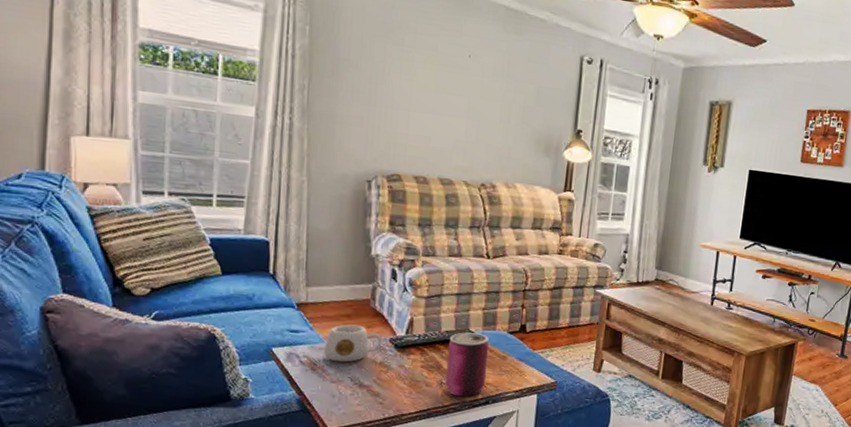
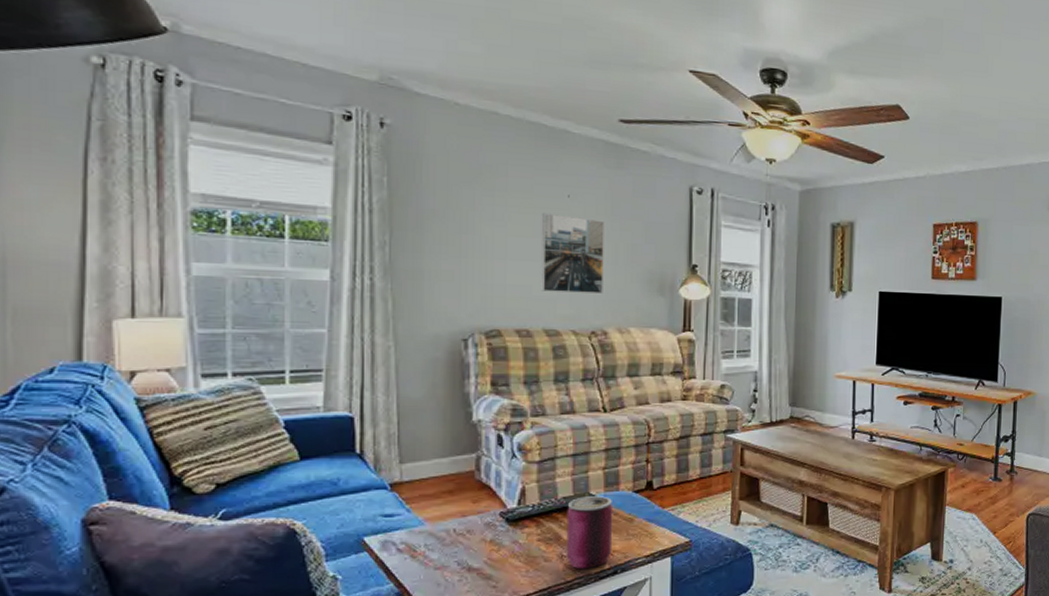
mug: present [324,324,383,363] -> none [425,501,492,546]
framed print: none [439,70,500,150] -> present [541,212,604,294]

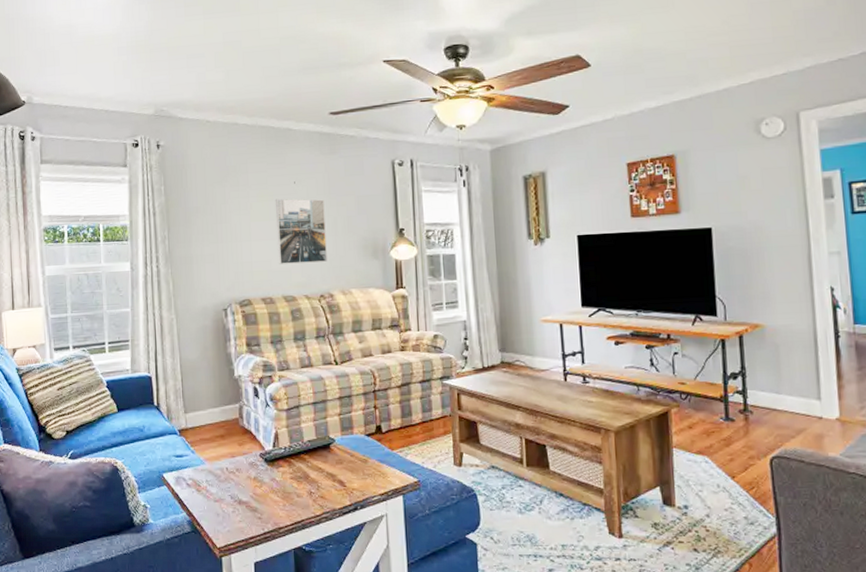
can: present [566,496,613,570] -> none [312,439,352,505]

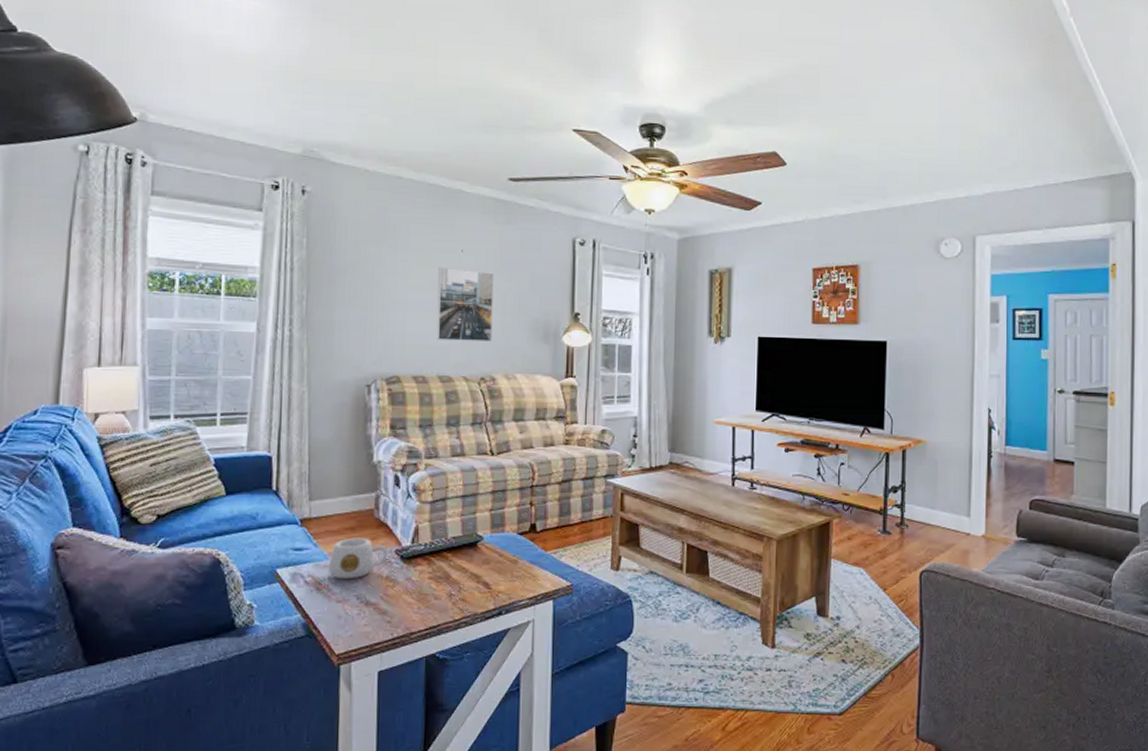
mug: none [205,444,254,481] -> present [329,537,388,579]

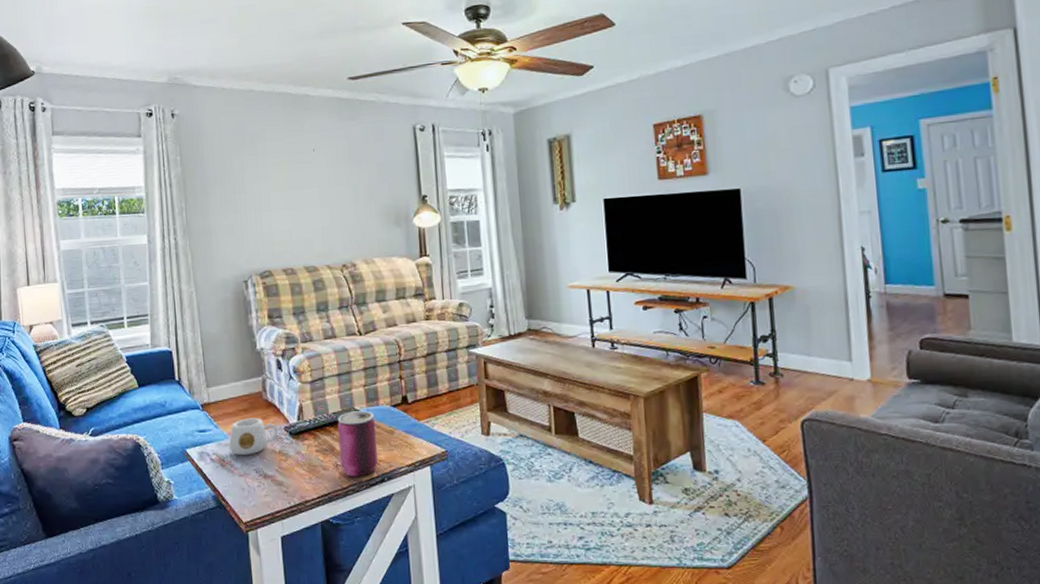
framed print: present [436,266,494,341] -> none [295,166,349,234]
can: none [454,537,499,609] -> present [337,411,379,477]

